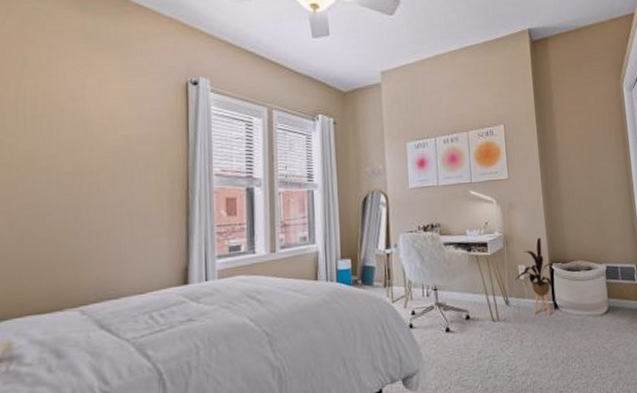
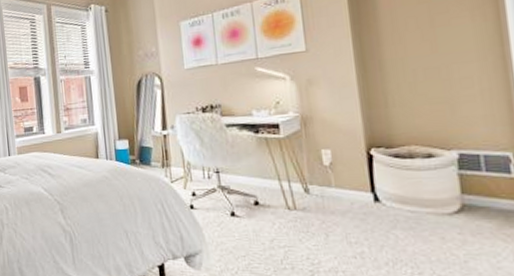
house plant: present [515,237,554,315] -> none [317,117,374,208]

